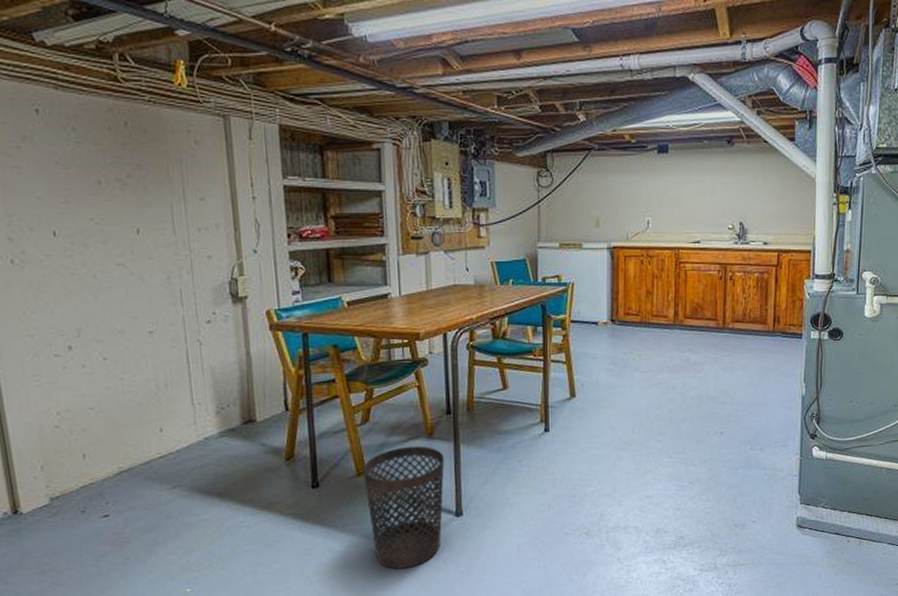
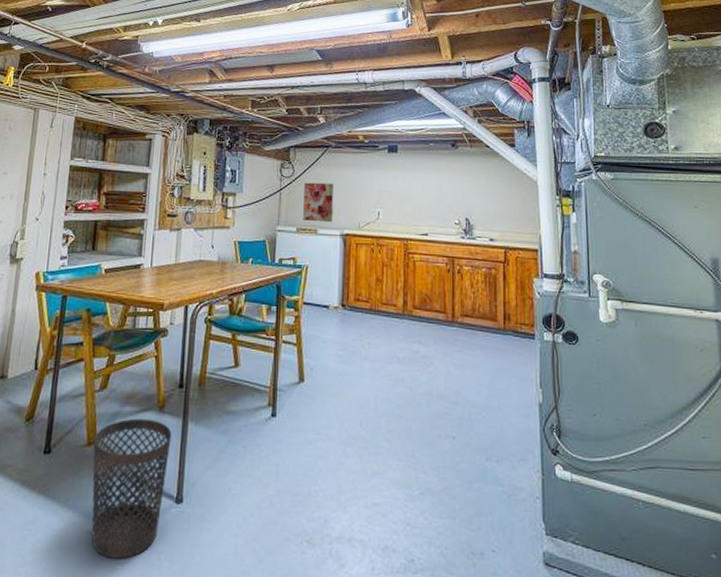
wall art: none [565,191,598,236] -> present [303,182,333,223]

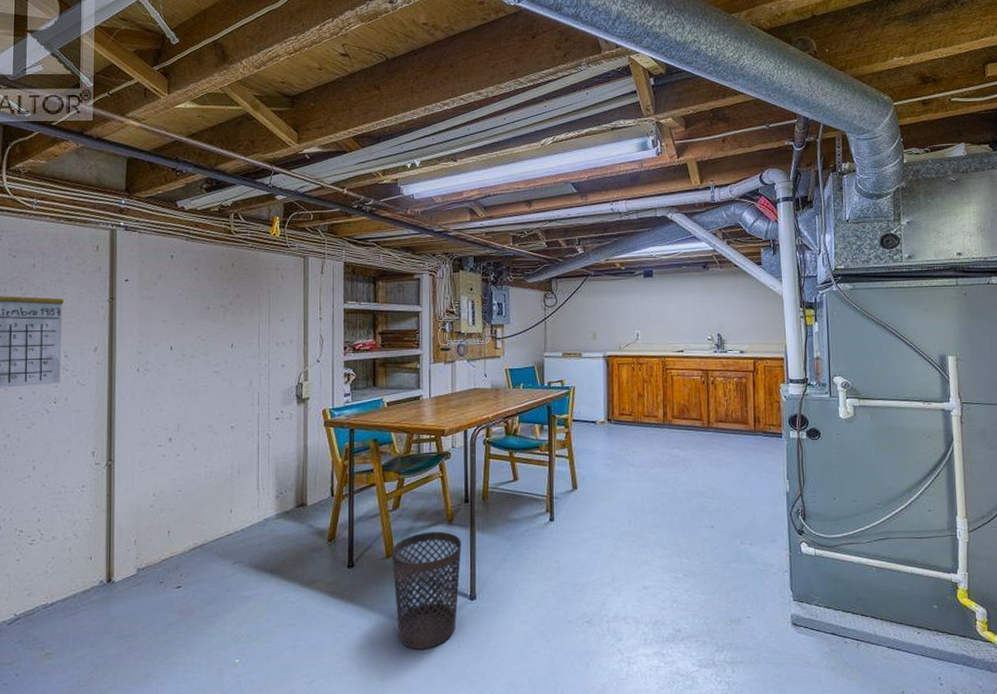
wall art: present [303,182,333,223] -> none [567,310,595,346]

